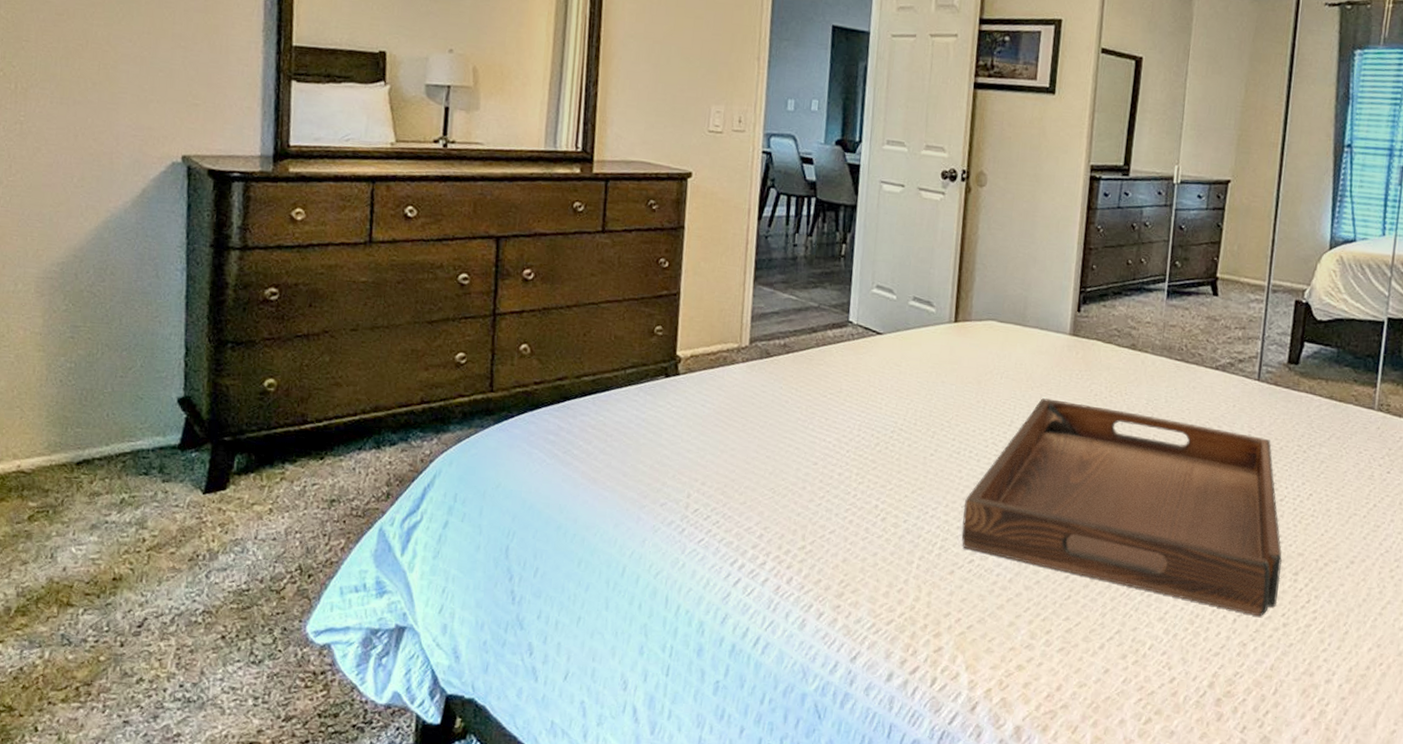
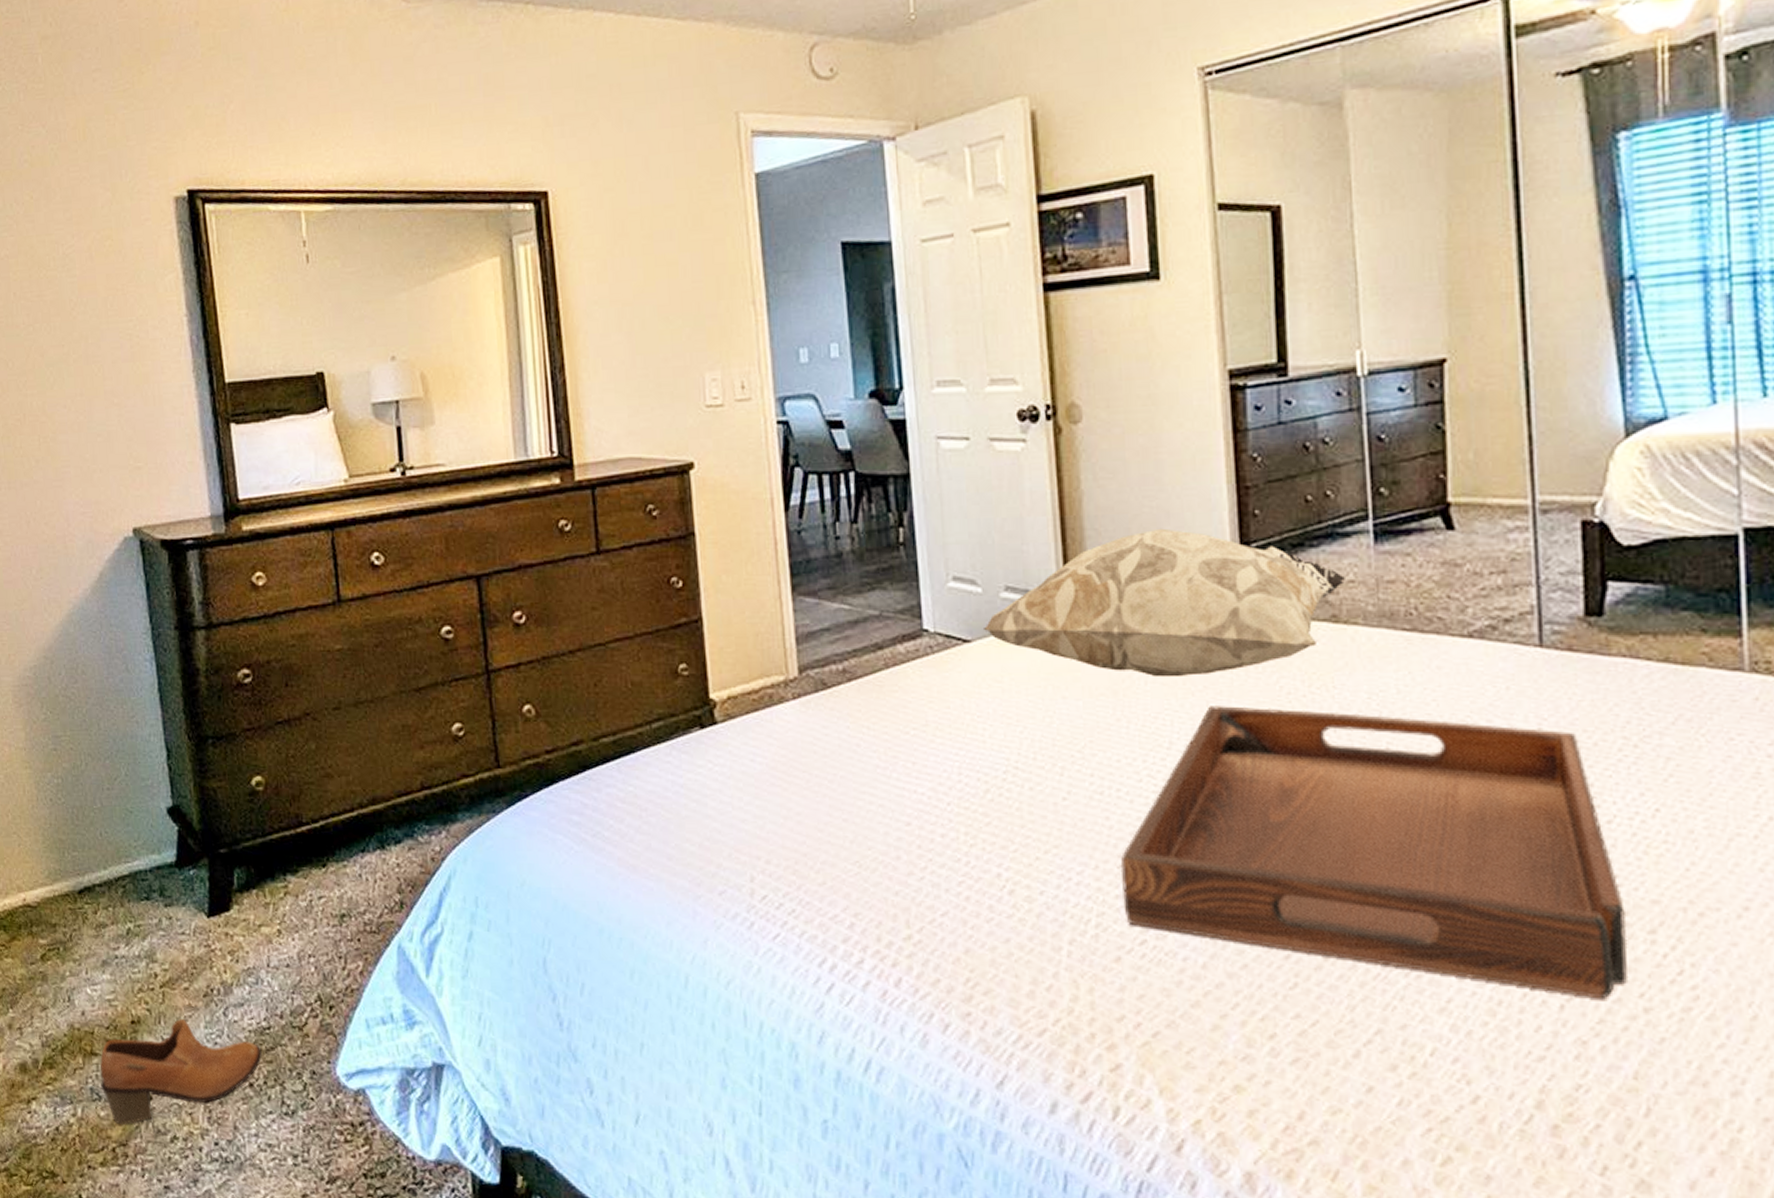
shoe: none [73,578,238,667] -> present [100,1018,262,1125]
decorative pillow: none [892,269,1144,376] -> present [982,528,1345,678]

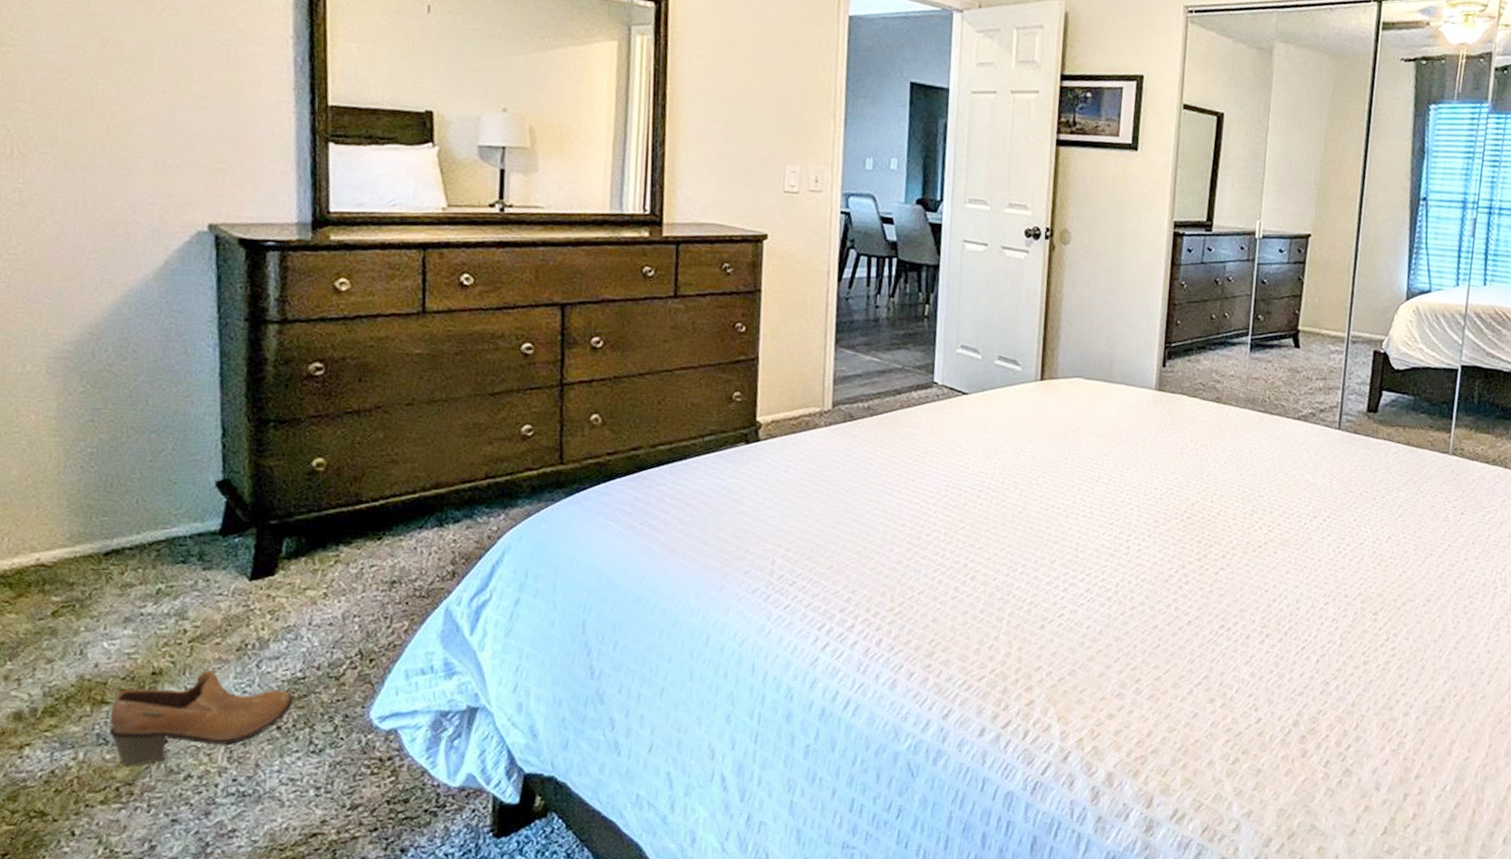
decorative pillow: present [982,528,1345,678] -> none [978,326,1228,432]
serving tray: present [1120,706,1629,1000] -> none [1051,453,1362,656]

